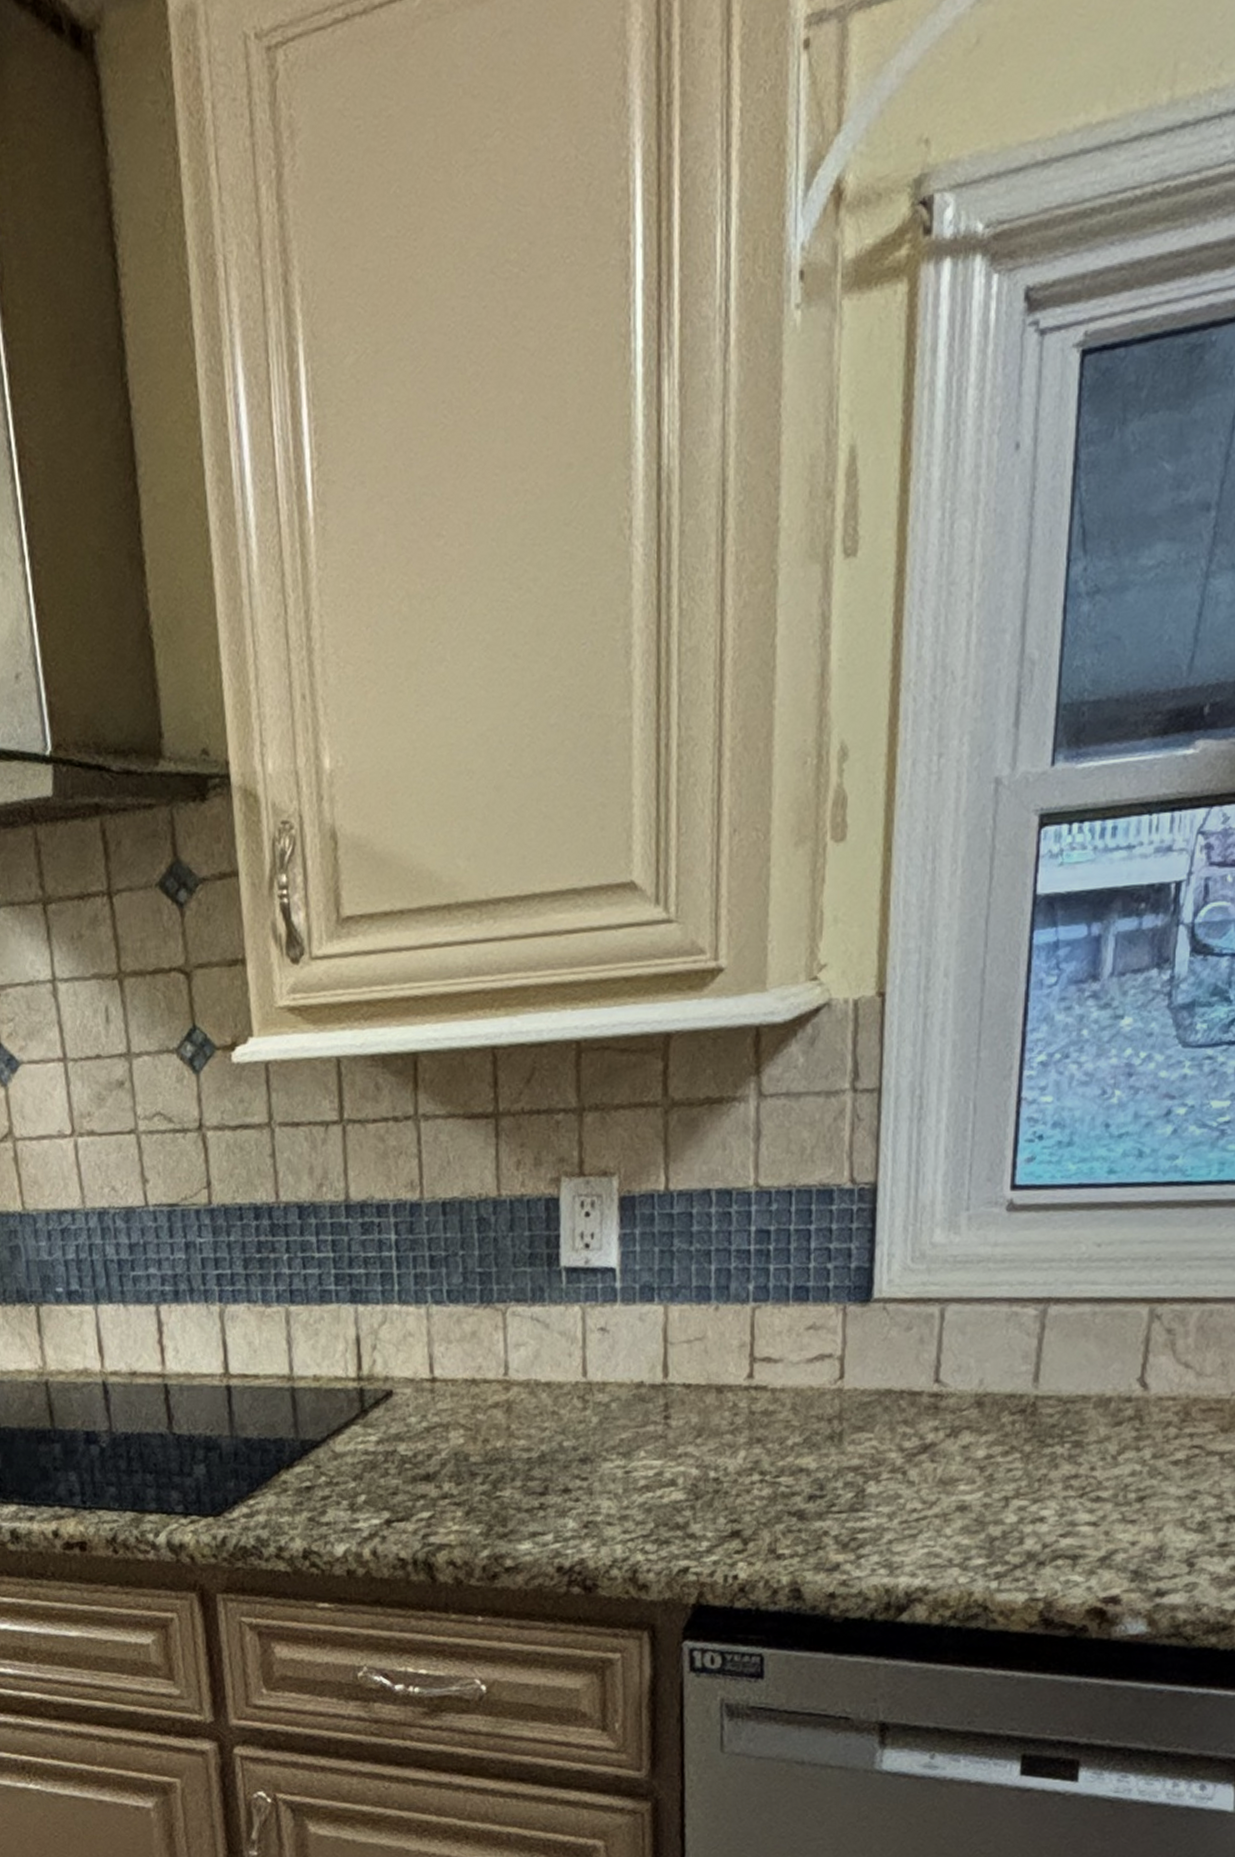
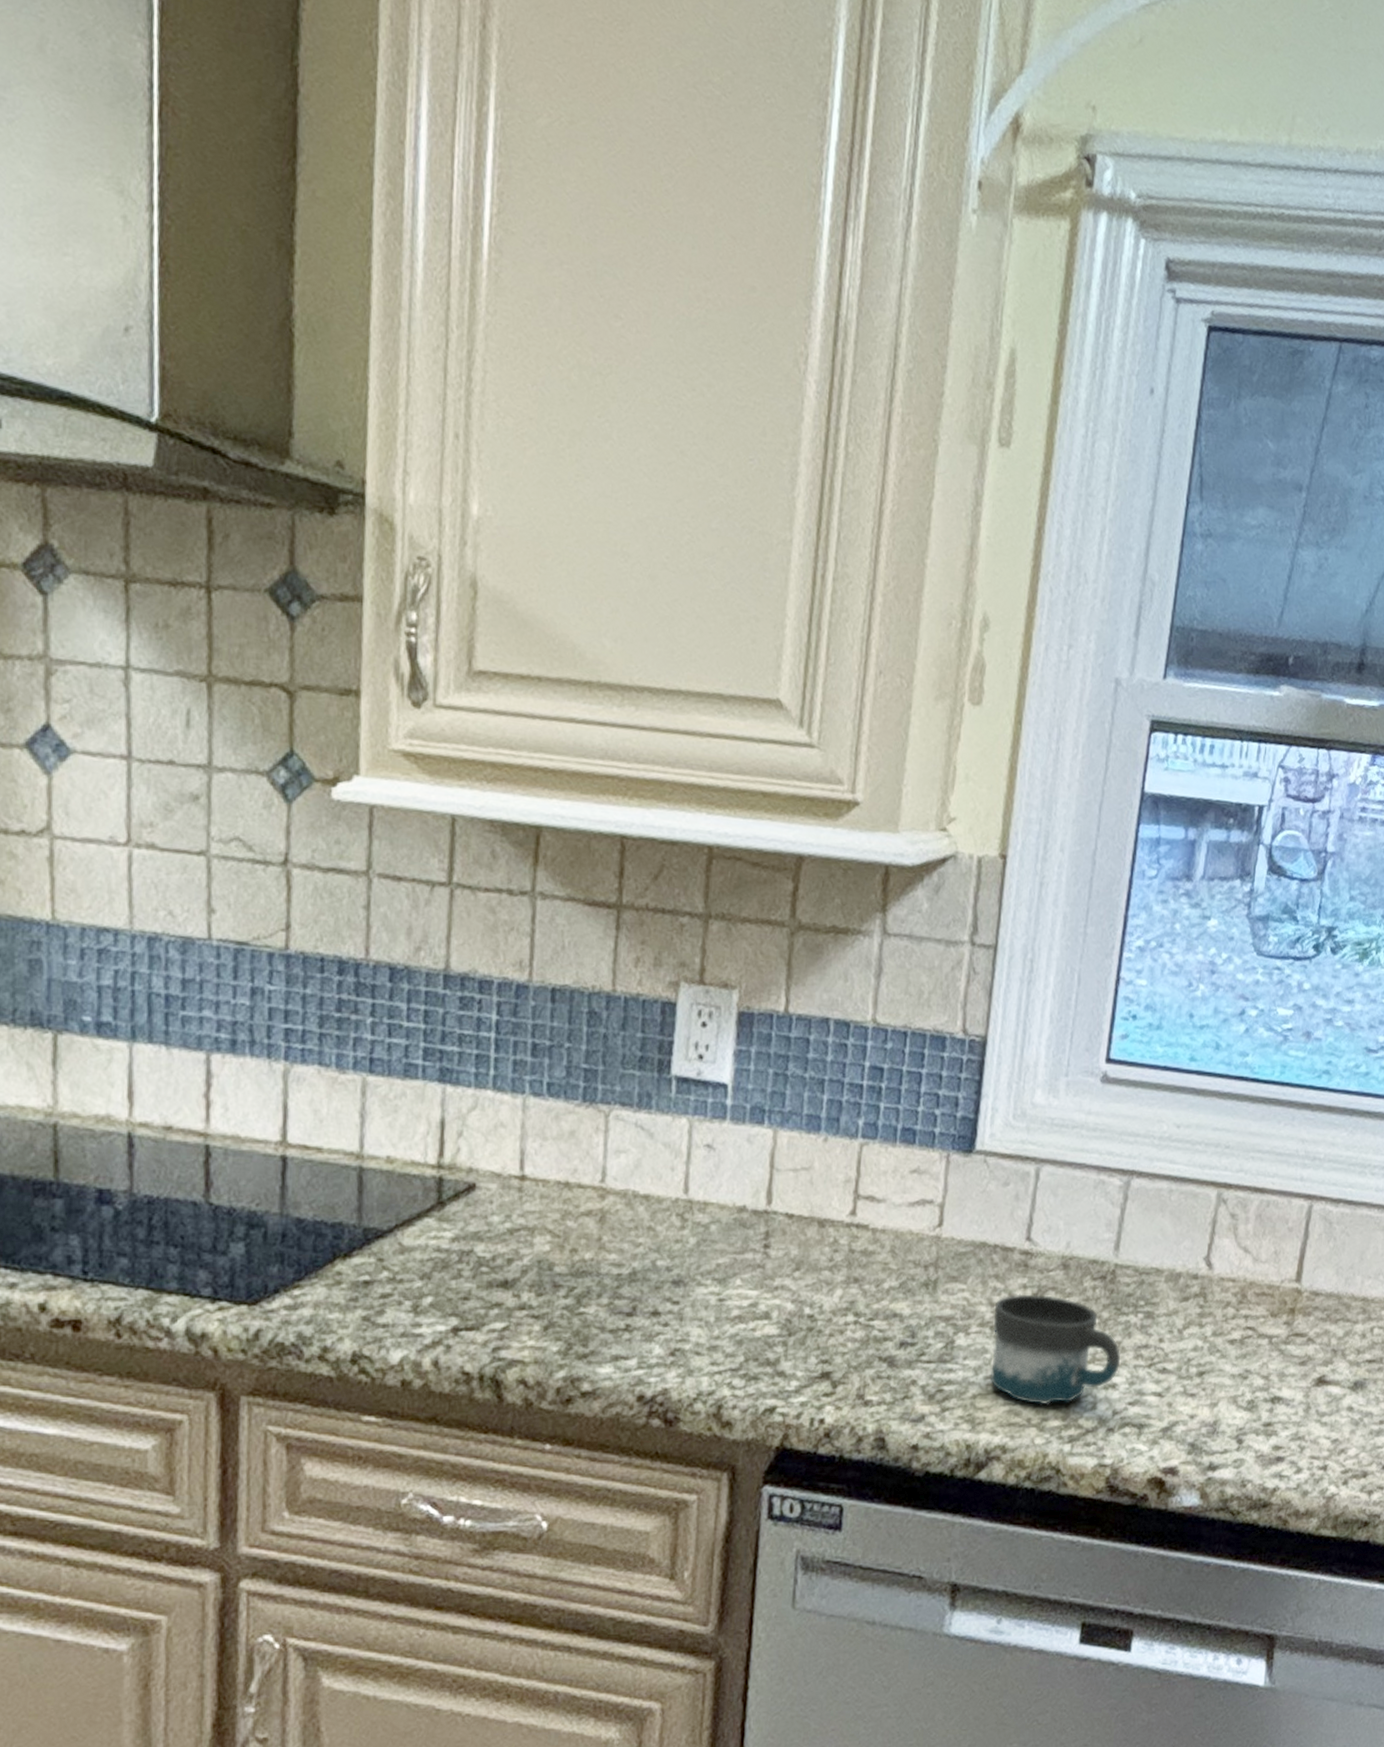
mug: none [905,1434,1048,1545] -> present [990,1294,1120,1405]

